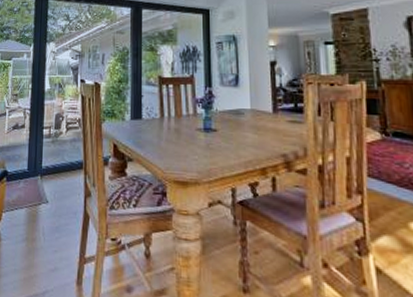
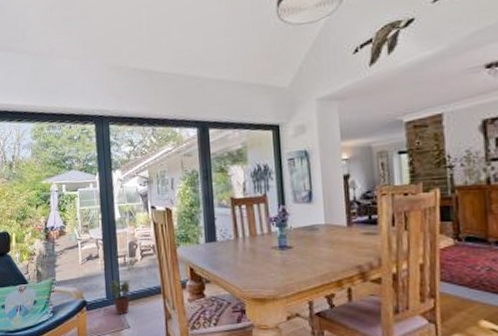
potted plant: none [31,151,54,188] -> present [109,279,131,315]

